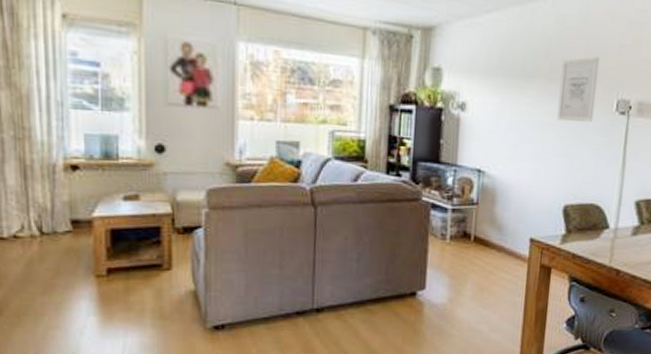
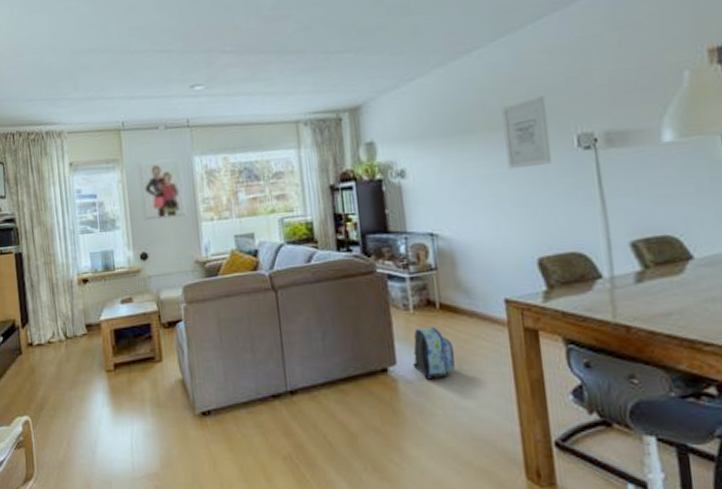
backpack: none [440,257,480,305] -> present [413,327,456,380]

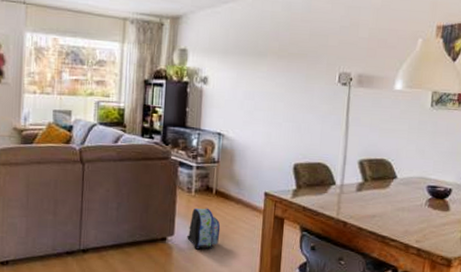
wall art: present [501,95,552,170] -> none [286,37,322,92]

